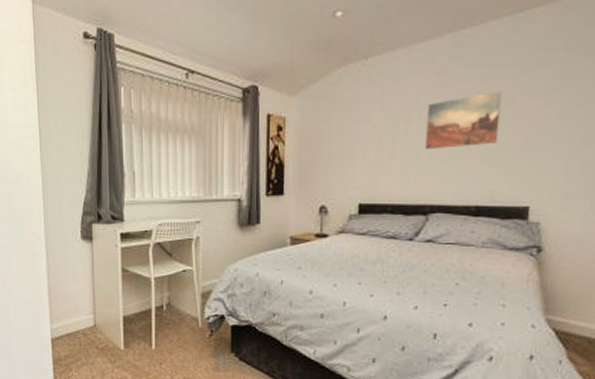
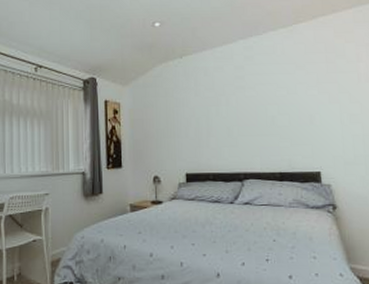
wall art: present [424,91,503,150] -> none [231,82,289,128]

